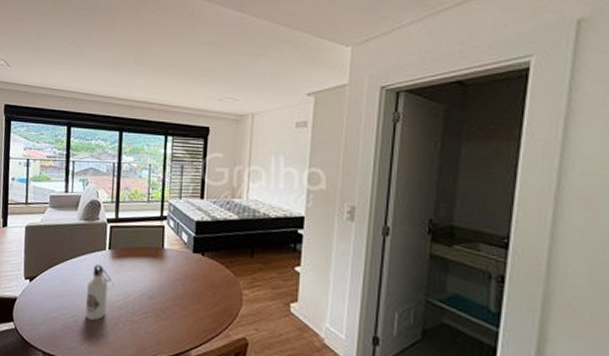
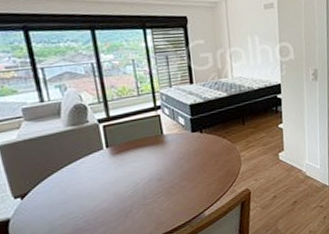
water bottle: present [85,264,115,321] -> none [91,164,121,216]

